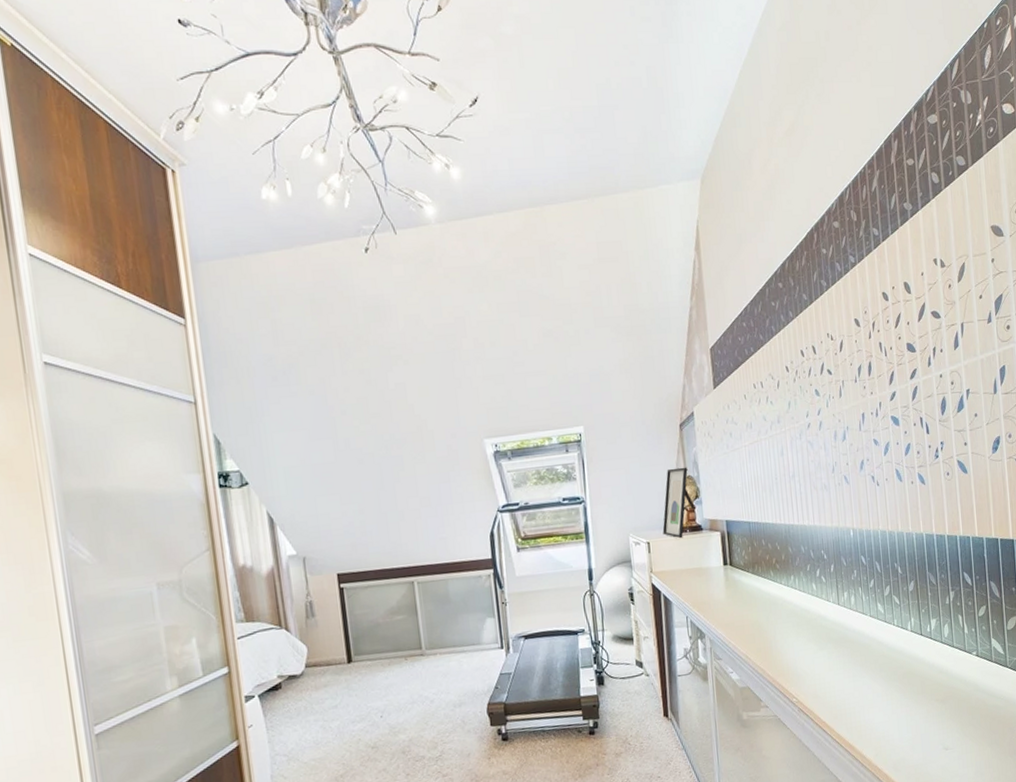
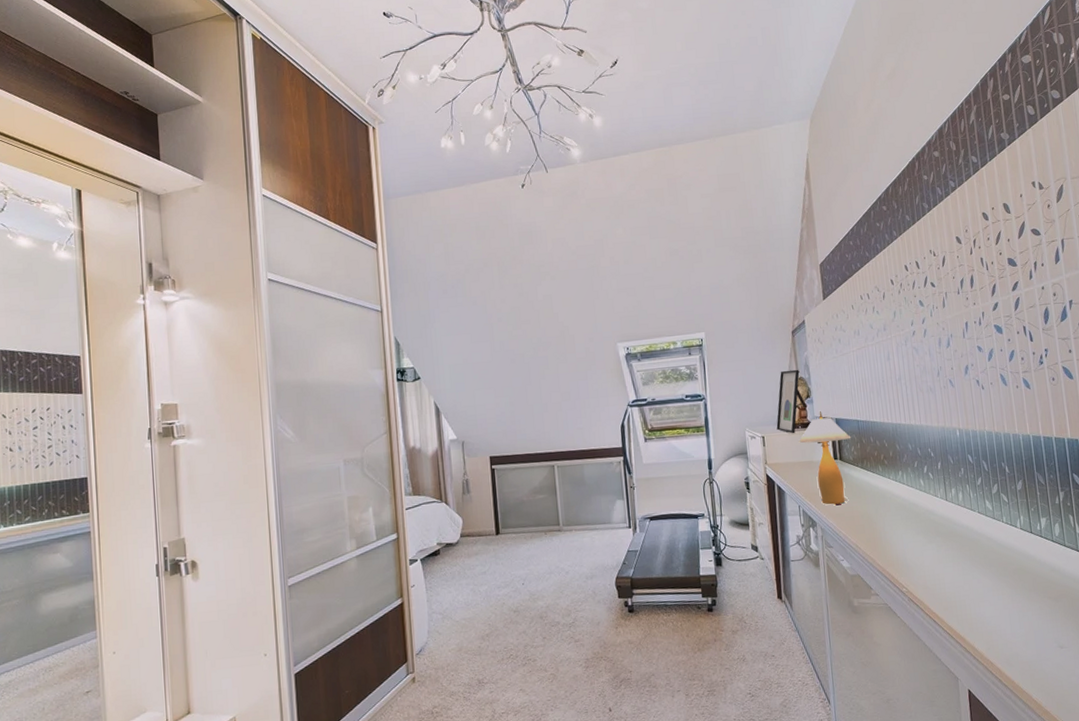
table lamp: none [685,513,742,614] -> present [797,411,852,505]

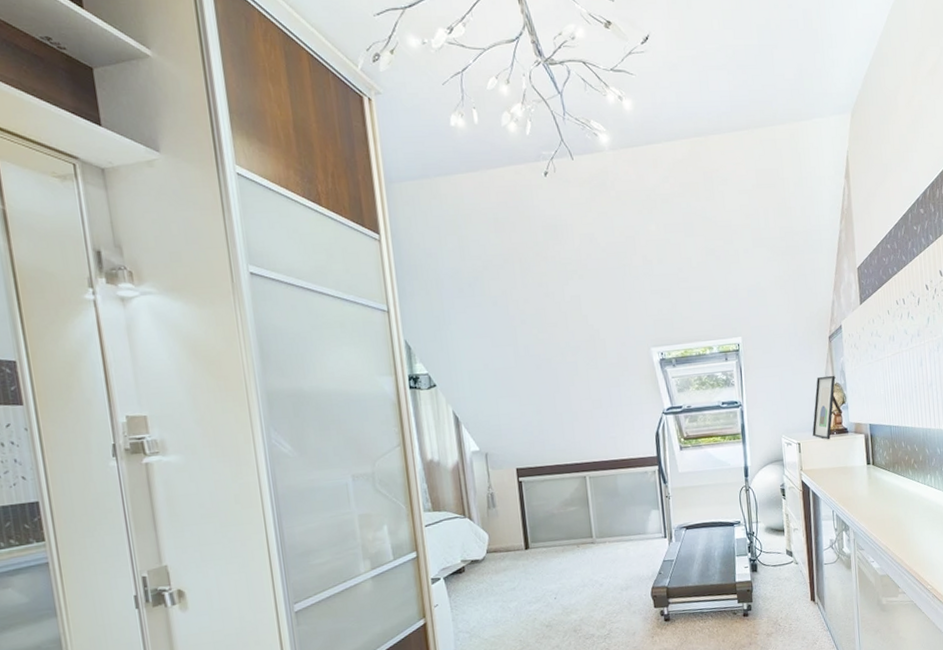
table lamp: present [797,411,852,505] -> none [832,417,884,509]

